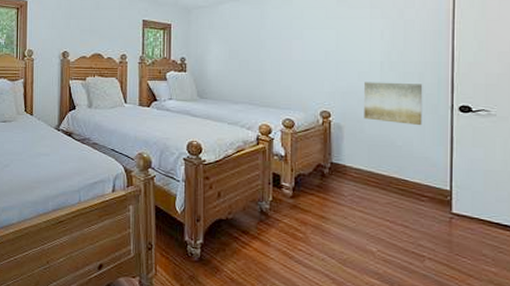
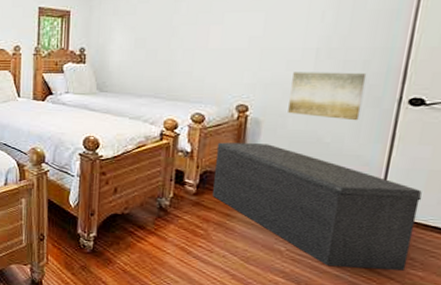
bench: none [307,146,483,268] -> present [212,142,422,271]

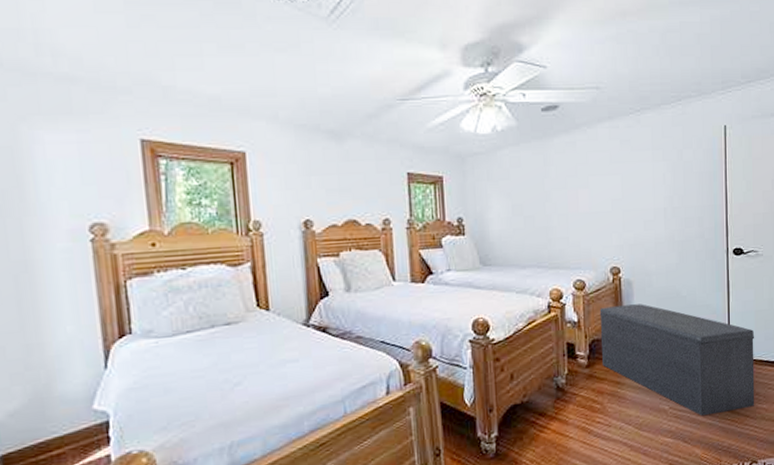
wall art: present [288,72,367,121] -> none [650,229,703,273]

